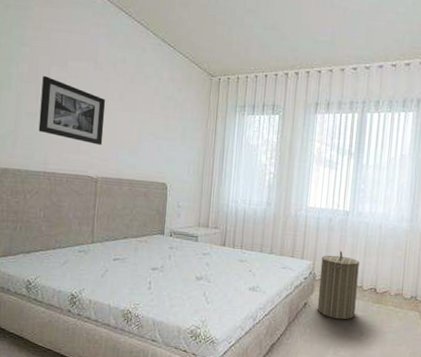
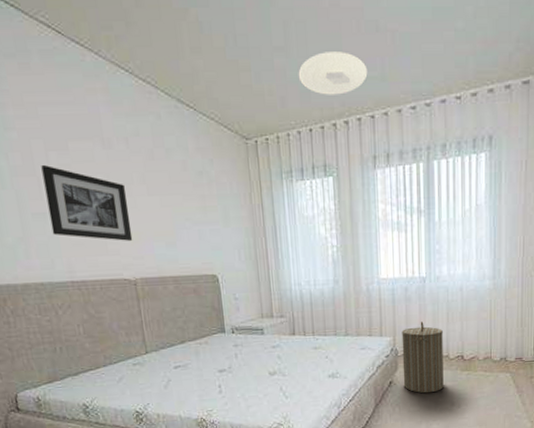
ceiling light: none [262,17,320,52] -> present [298,52,368,95]

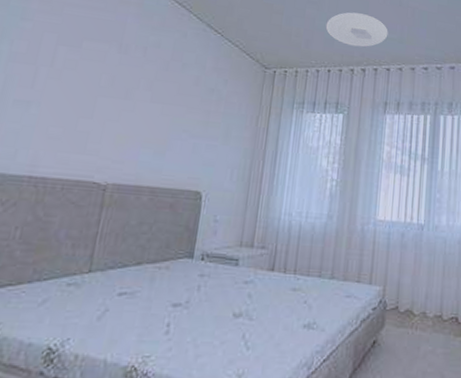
wall art: present [41,164,133,241] -> none [29,56,128,143]
laundry hamper: present [401,321,444,394] -> none [388,272,437,361]

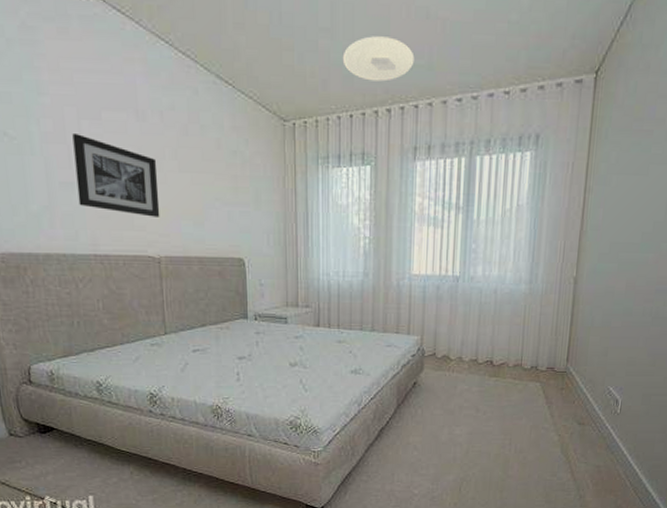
wall art: none [29,56,128,143] -> present [72,132,160,217]

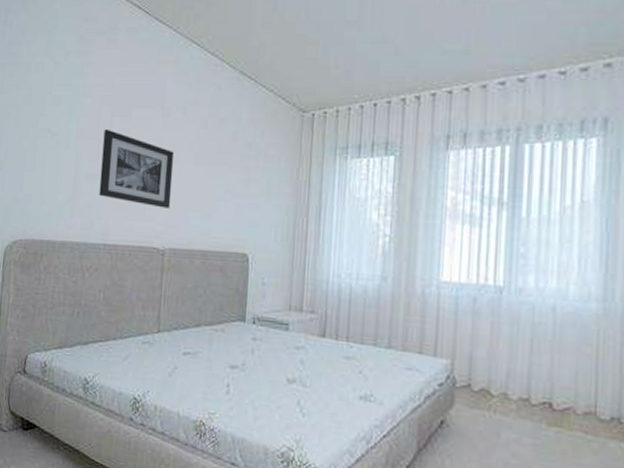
ceiling light: present [342,36,415,82] -> none [368,24,449,69]

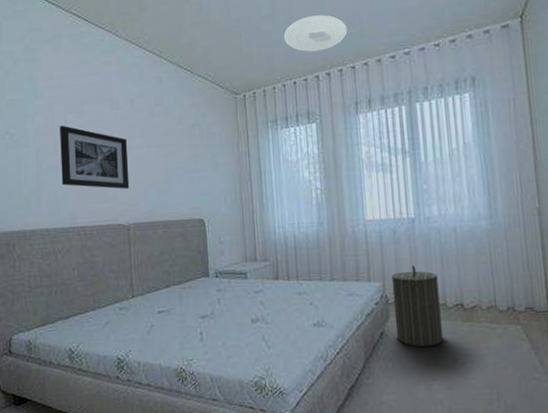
ceiling light: none [368,24,449,69] -> present [283,14,348,52]
laundry hamper: none [460,345,523,450] -> present [391,265,443,347]

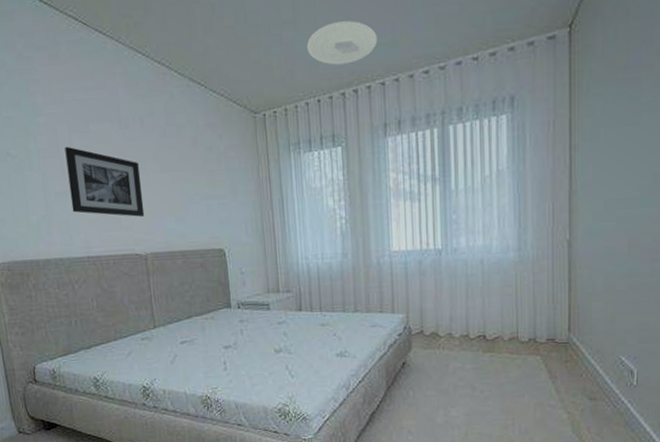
laundry hamper: present [391,265,443,347] -> none [415,297,463,377]

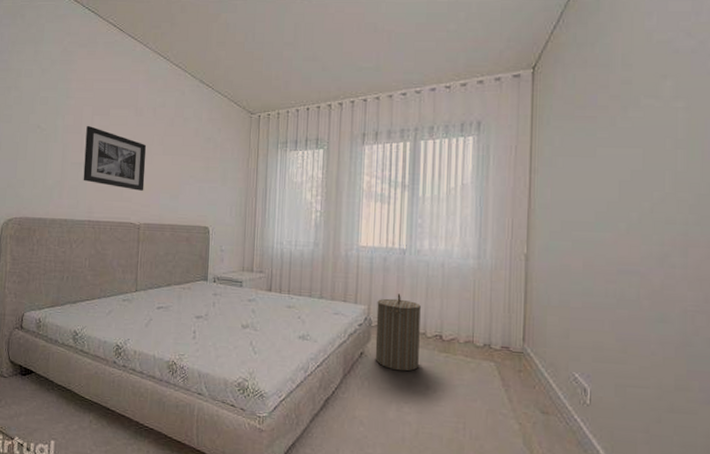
ceiling light: present [306,20,378,65] -> none [302,47,364,81]
laundry hamper: none [415,297,463,377] -> present [375,294,421,372]

